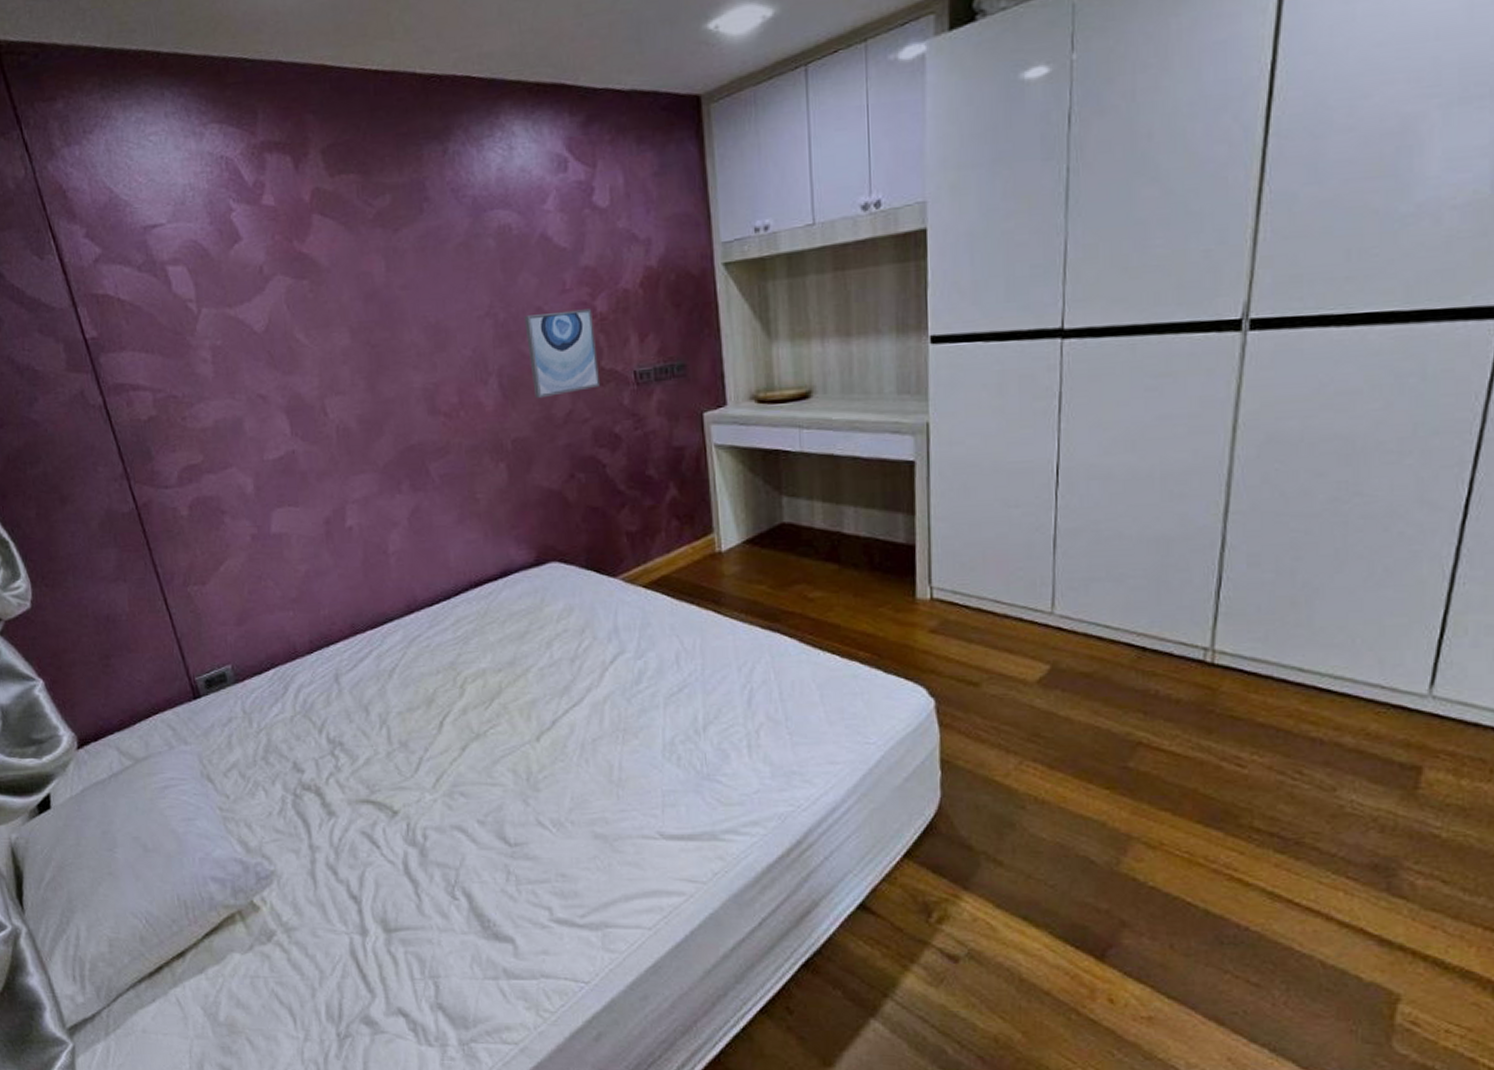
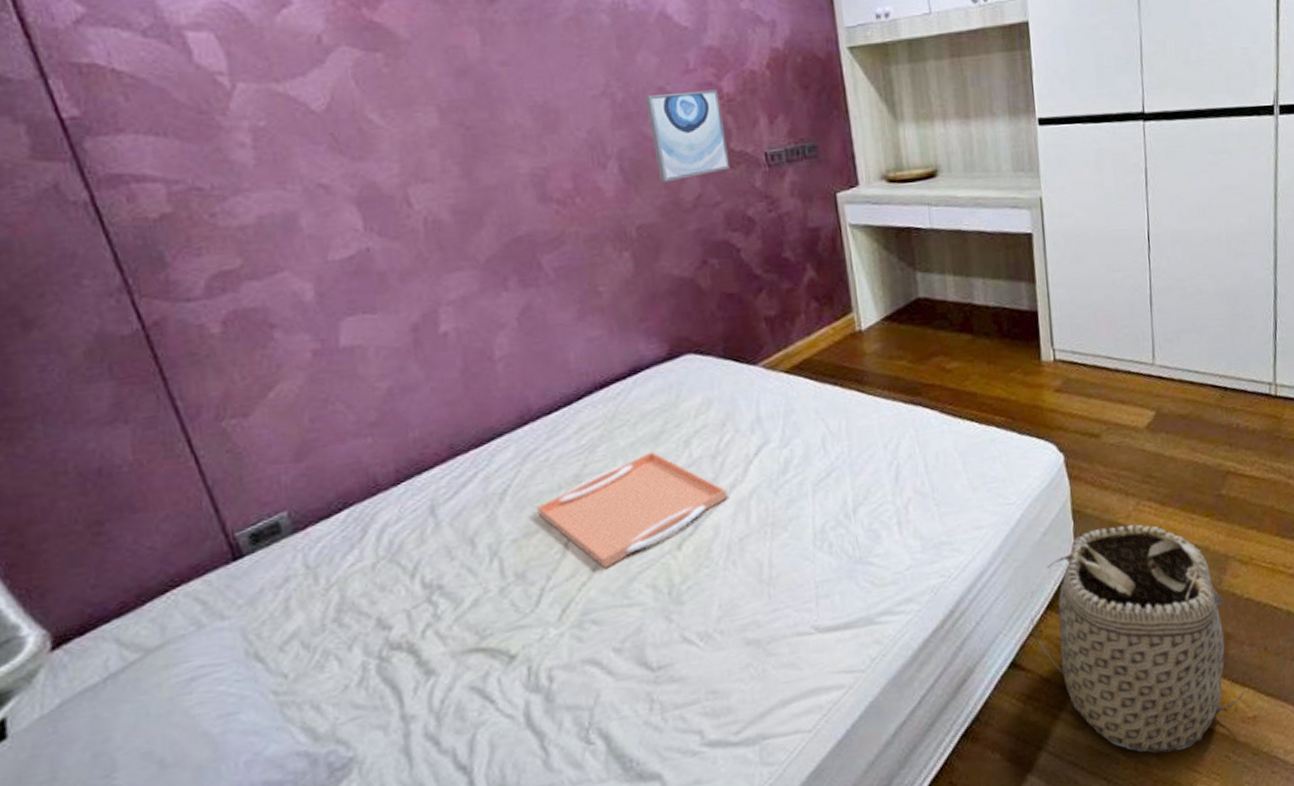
serving tray: none [419,648,583,748] -> present [537,451,728,569]
basket: none [885,783,1142,1033] -> present [1030,524,1246,755]

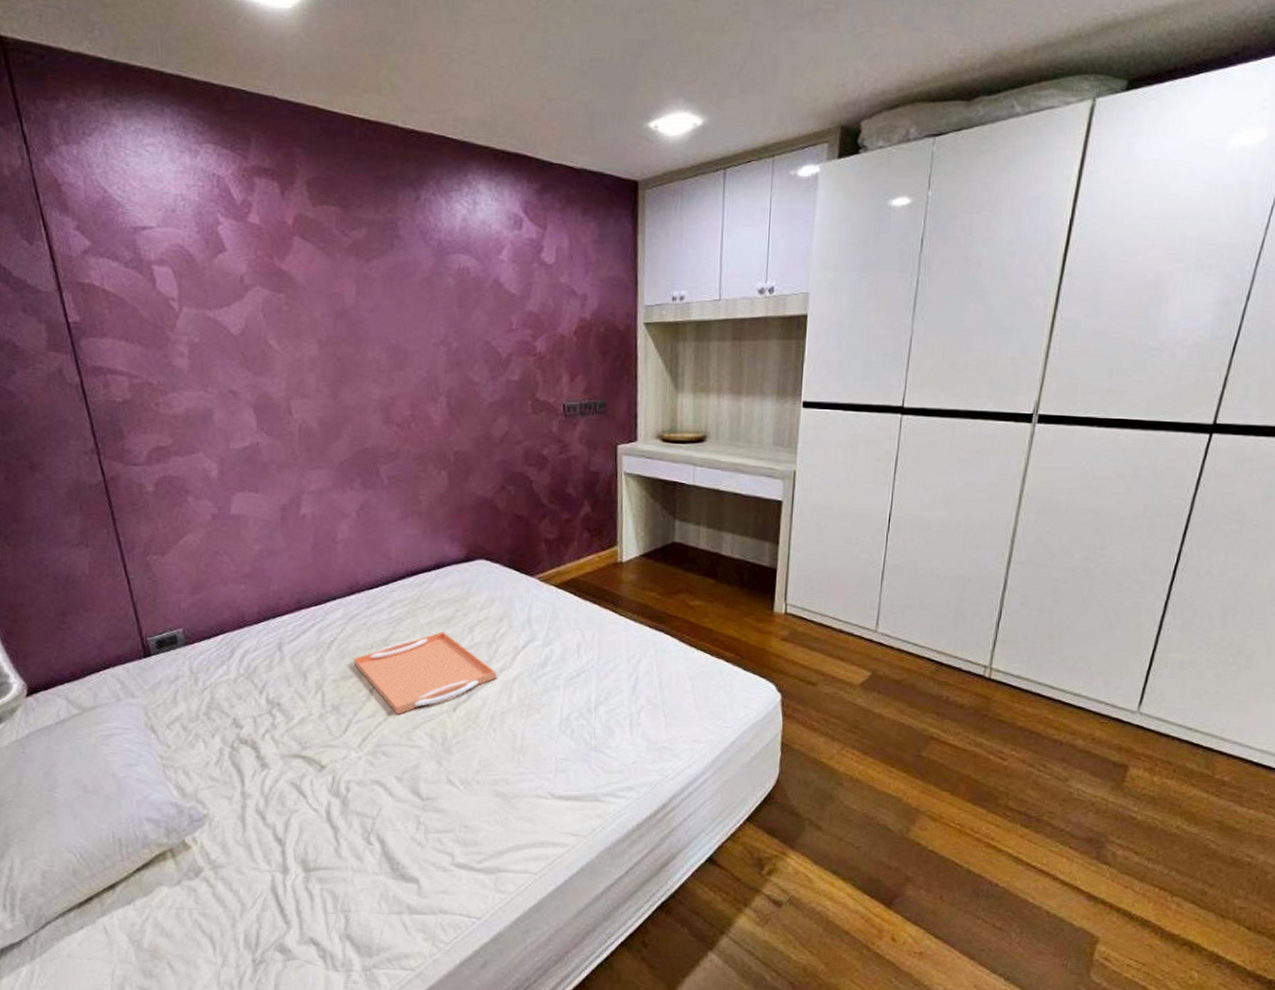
wall art: present [645,89,731,183] -> none [474,347,534,420]
basket: present [1030,524,1246,755] -> none [731,763,917,965]

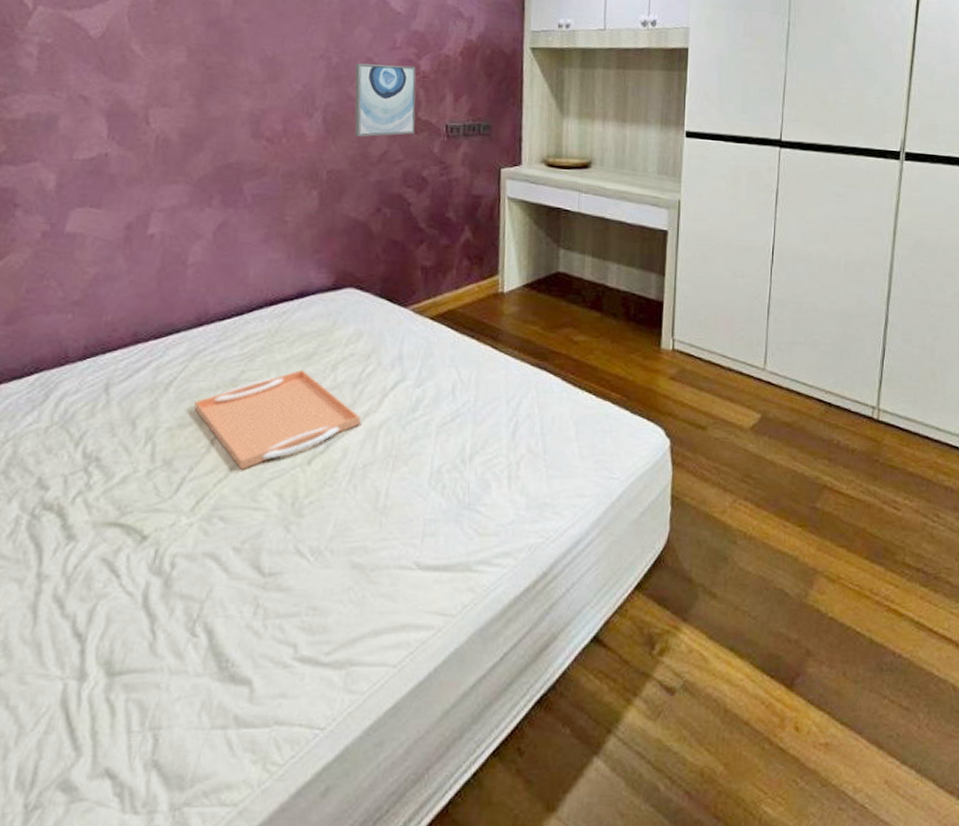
wall art: none [474,347,534,420] -> present [354,63,416,137]

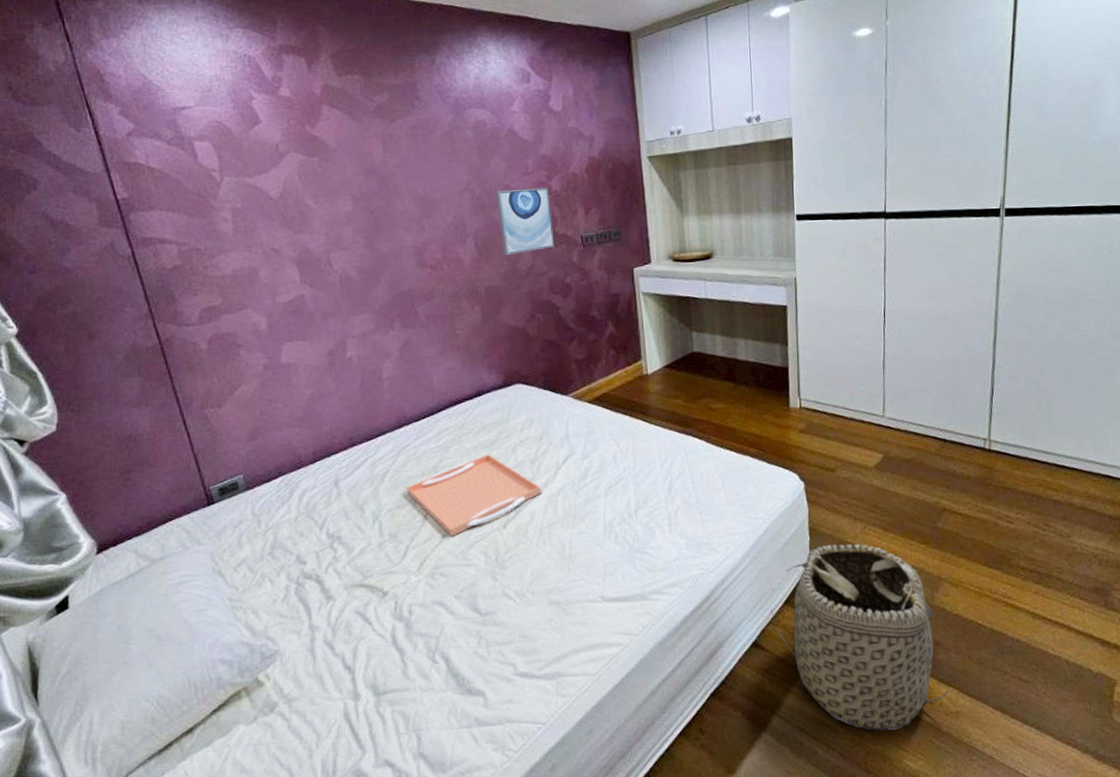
basket: none [618,519,821,764] -> present [771,543,951,731]

